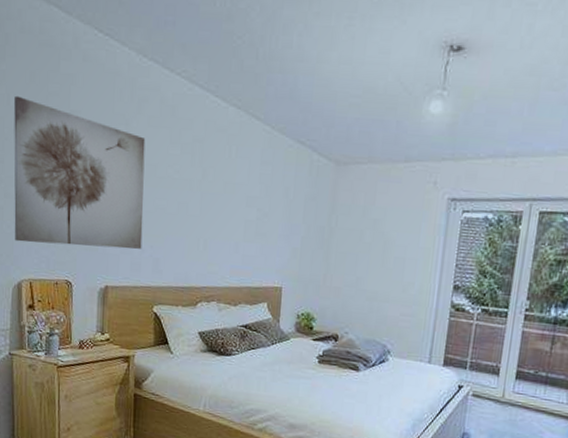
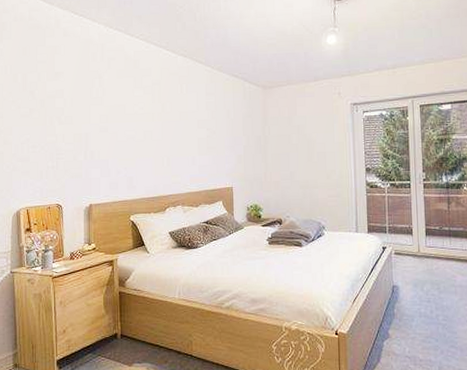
wall art: present [14,95,146,250] -> none [11,66,118,178]

